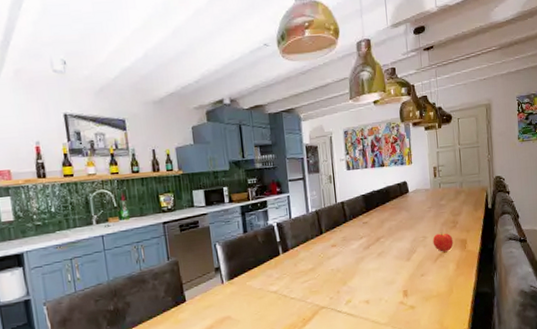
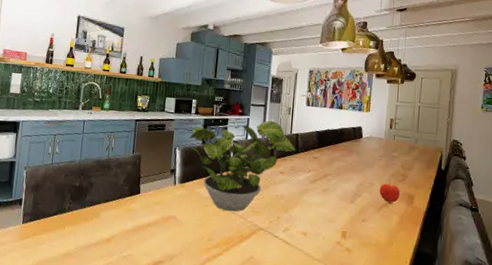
potted plant: none [227,193,344,298] -> present [188,120,296,212]

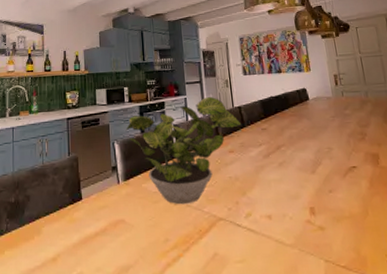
apple: present [379,183,400,203] -> none [339,144,364,166]

